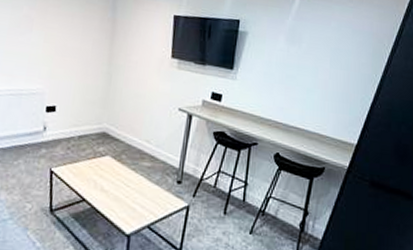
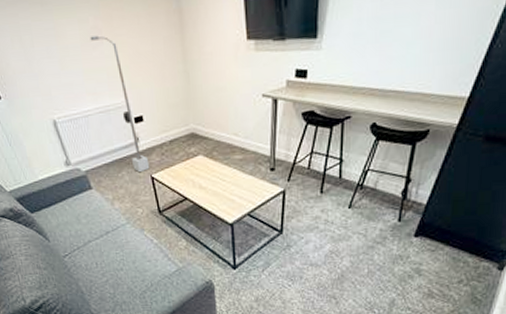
street lamp: none [19,23,52,164] -> present [90,35,150,173]

